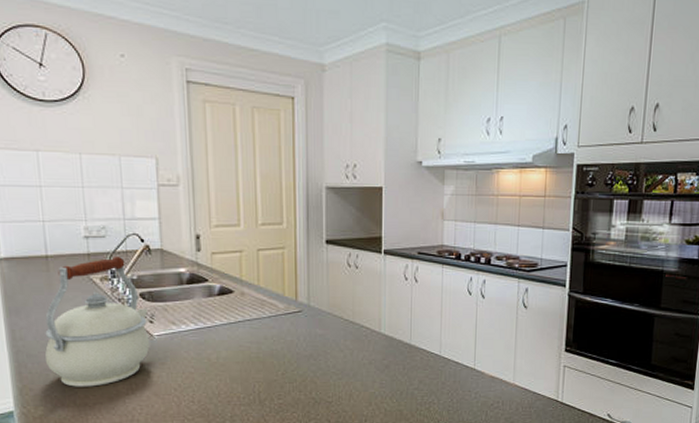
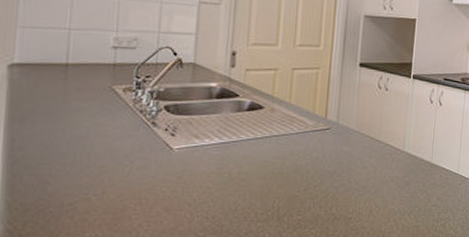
kettle: present [45,257,150,387] -> none [46,68,171,202]

